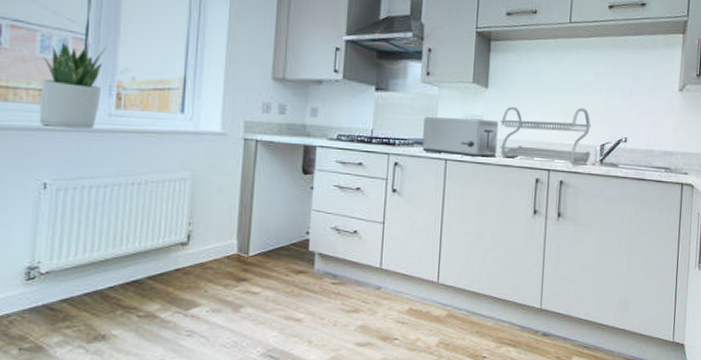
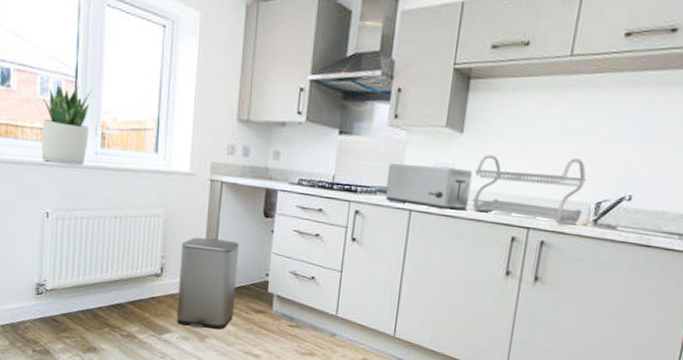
pedal bin: none [206,199,277,299] -> present [177,237,240,329]

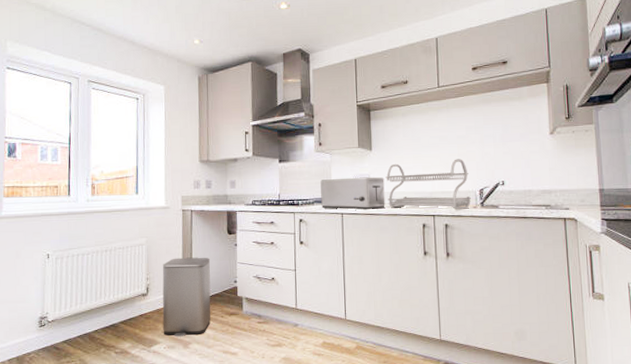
planter: present [41,85,93,166] -> none [42,149,83,213]

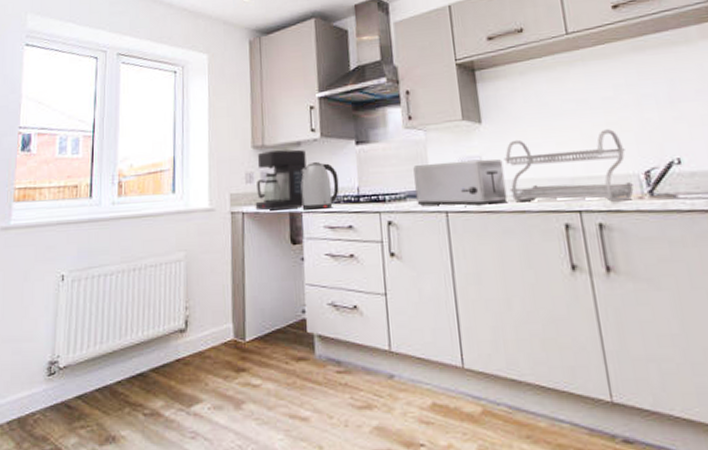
pedal bin: present [162,257,211,337] -> none [205,277,271,393]
coffee maker: none [201,164,241,210] -> present [255,149,307,211]
kettle: none [236,175,265,210] -> present [301,162,339,210]

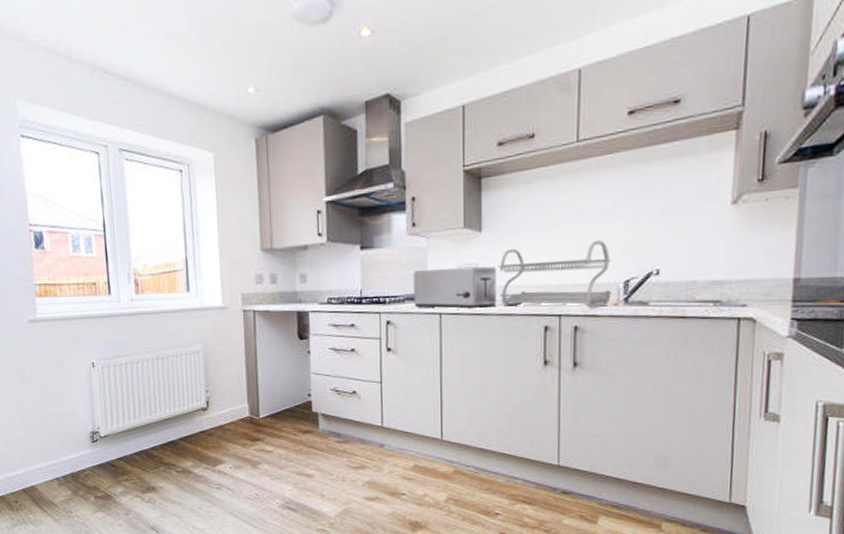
coffee maker: present [255,149,307,211] -> none [265,253,313,310]
kettle: present [301,162,339,210] -> none [308,266,344,310]

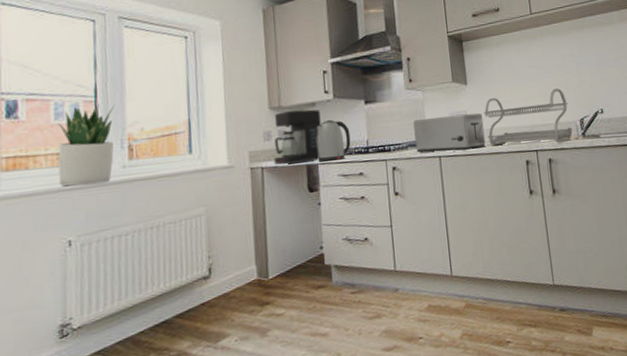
planter: none [76,238,123,315] -> present [57,104,115,187]
coffee maker: none [265,253,313,310] -> present [273,109,321,165]
kettle: none [308,266,344,310] -> present [317,120,351,162]

